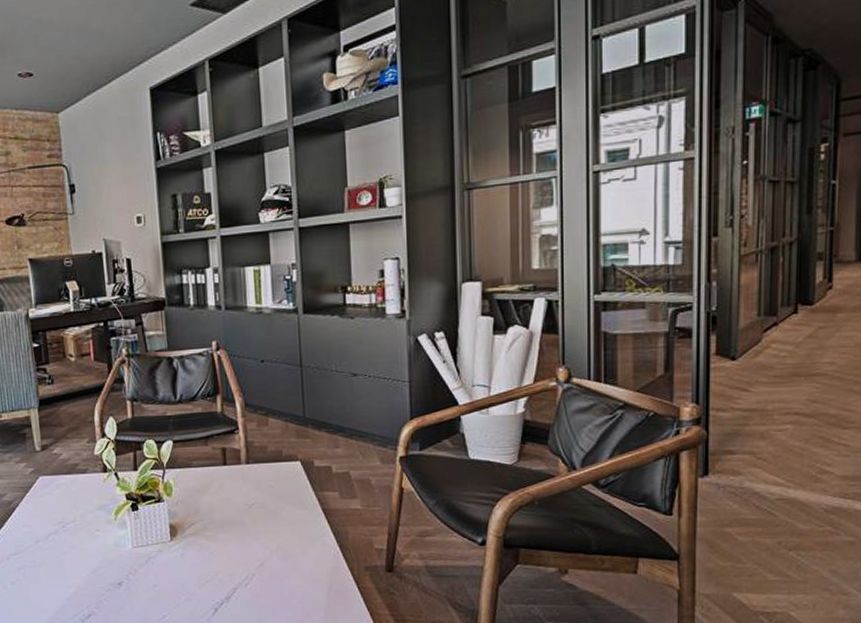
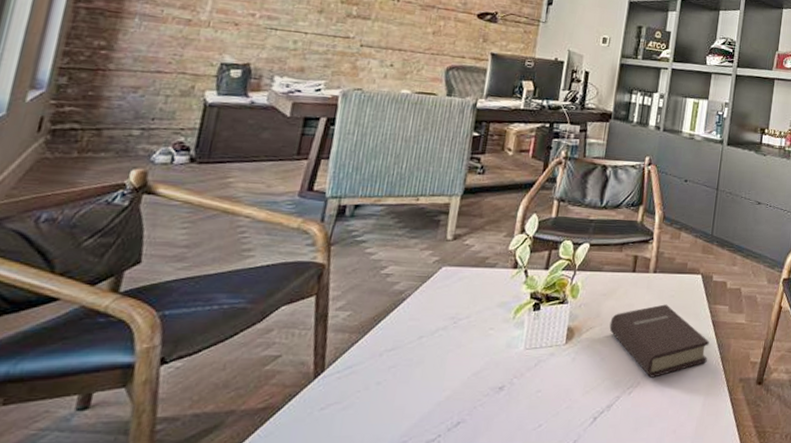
book: none [211,495,324,569] -> present [609,304,709,378]

